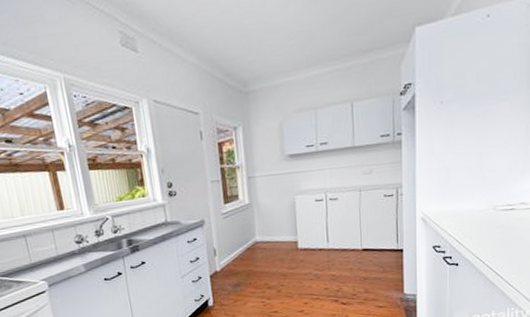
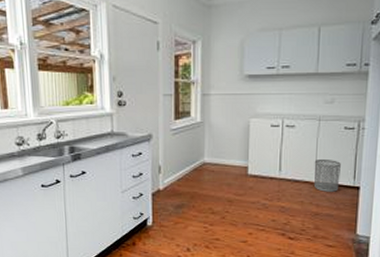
waste bin: none [359,226,384,257] -> present [314,158,341,192]

